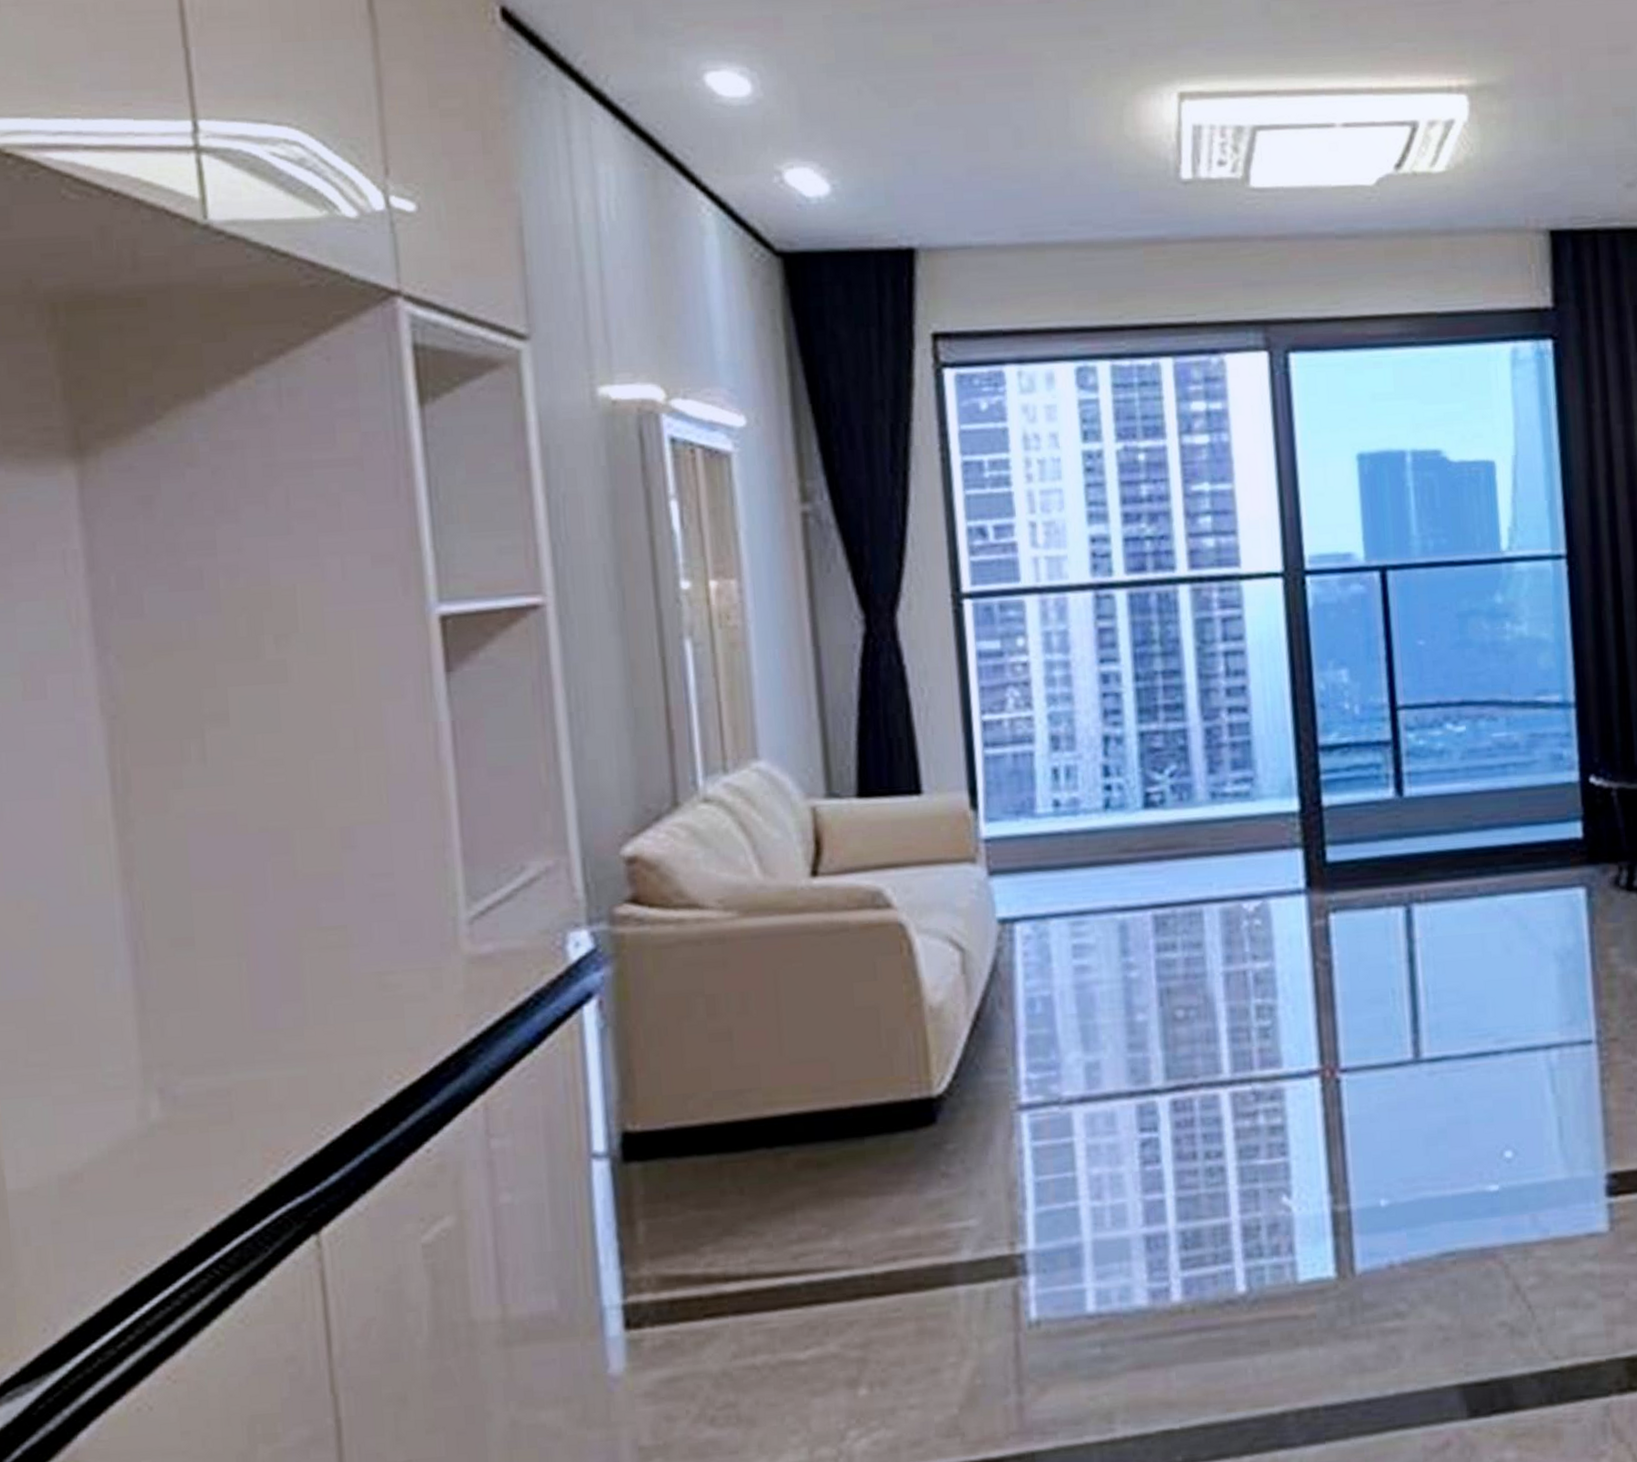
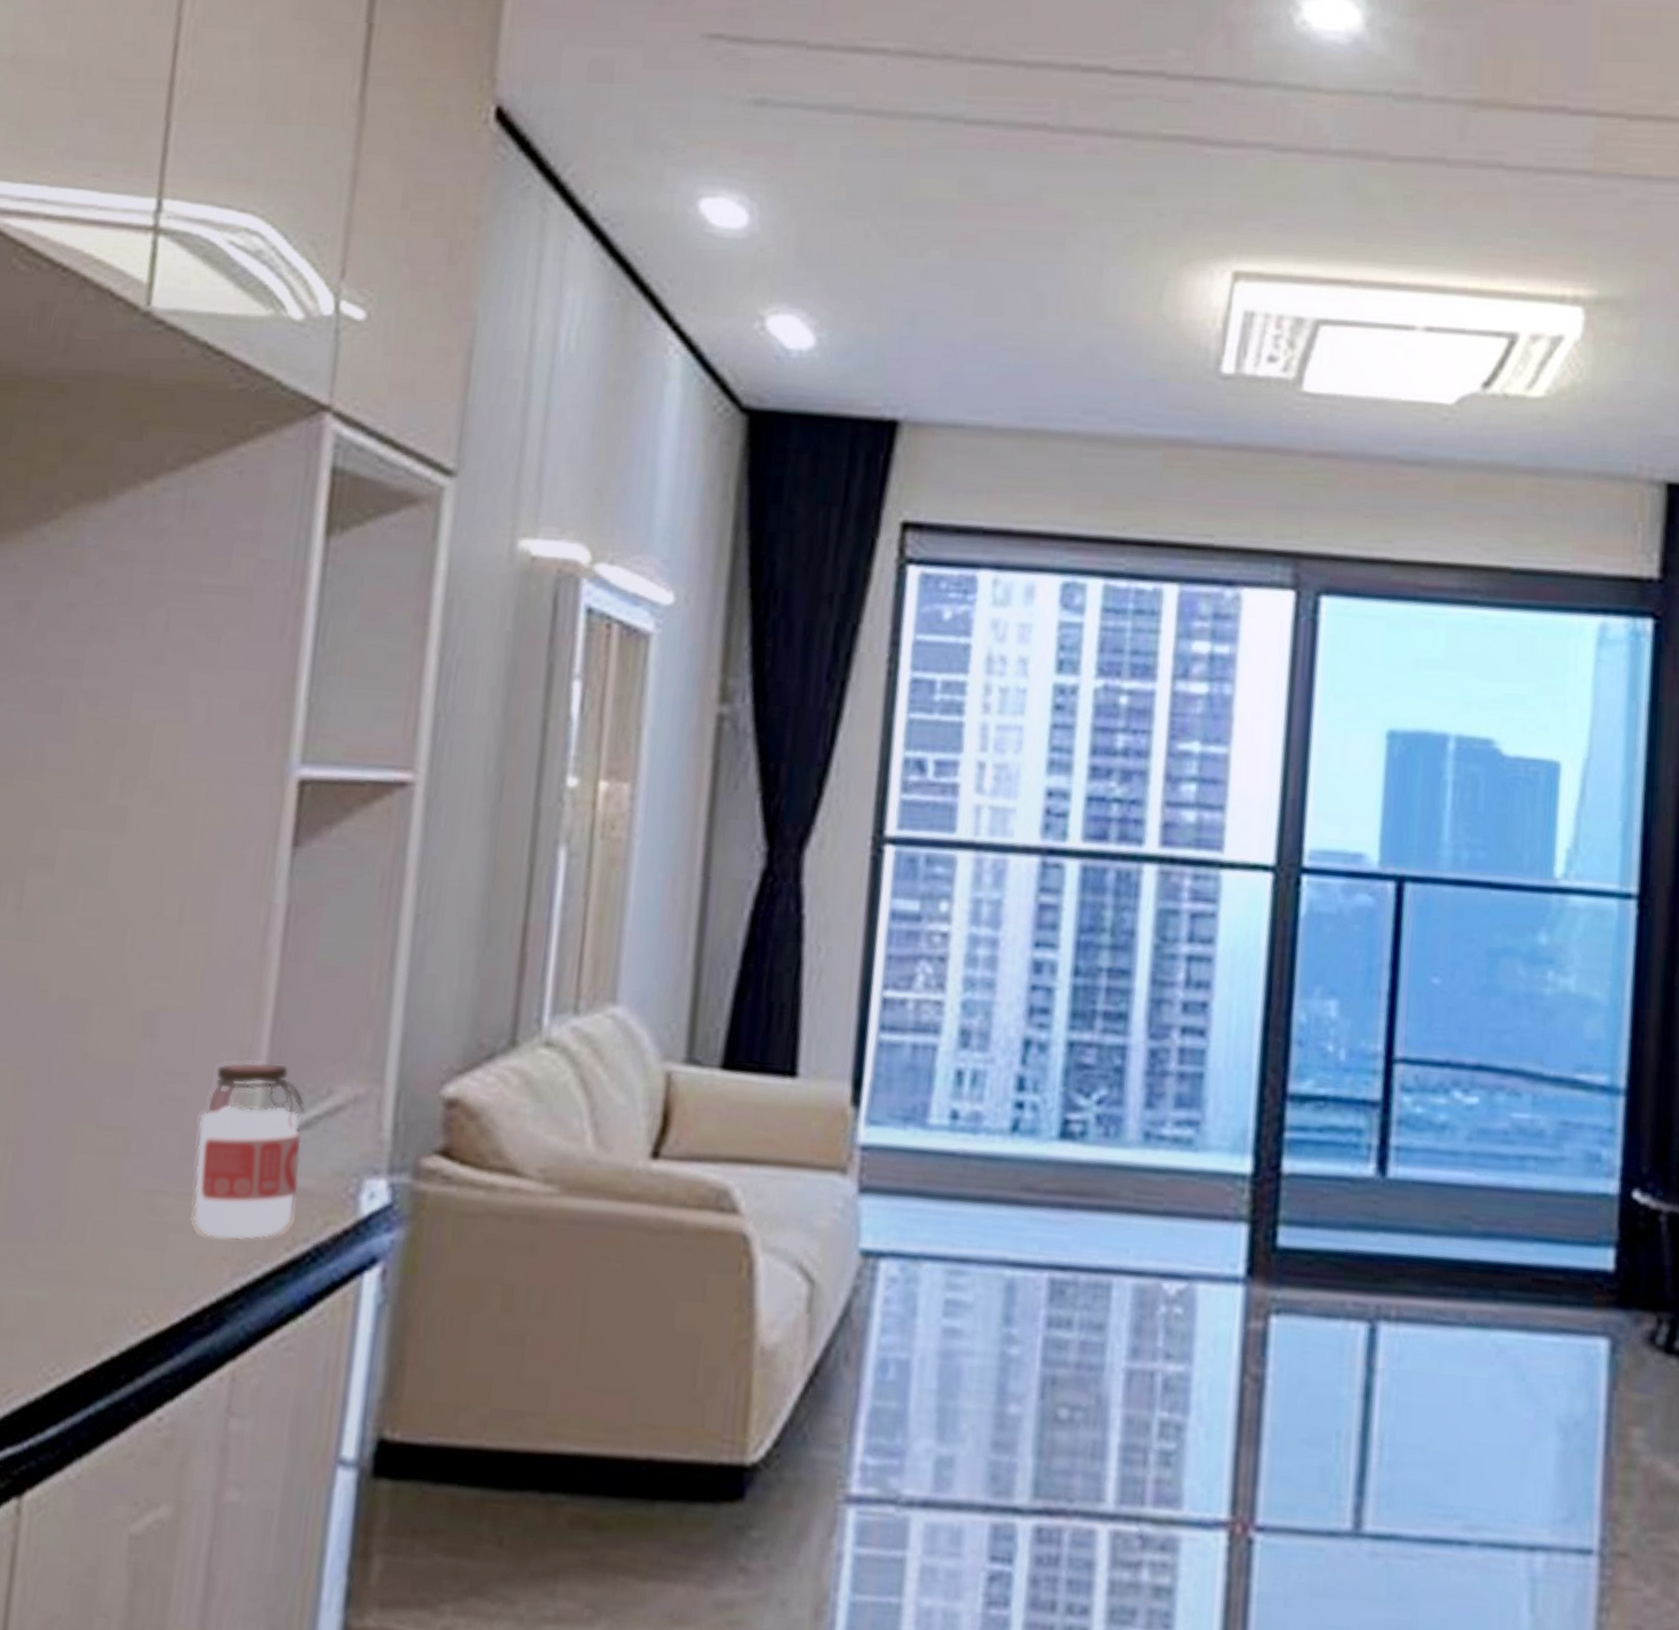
jar: none [410,852,511,1001] -> present [193,1064,305,1239]

